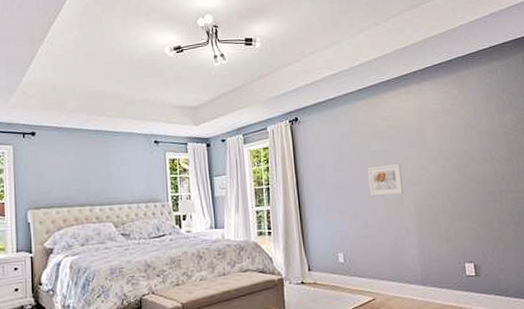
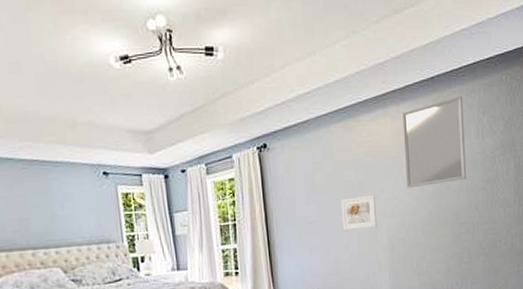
home mirror: none [423,76,490,159] -> present [402,96,466,189]

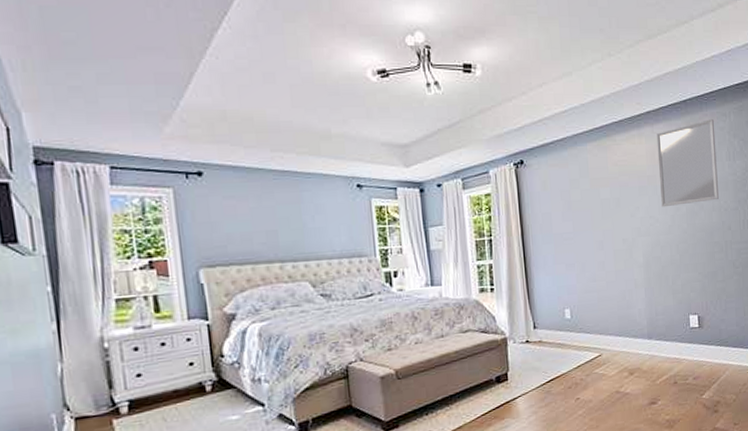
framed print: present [341,194,378,231] -> none [597,212,633,248]

